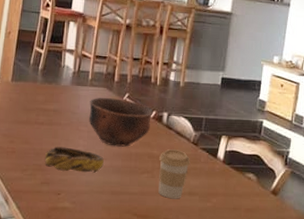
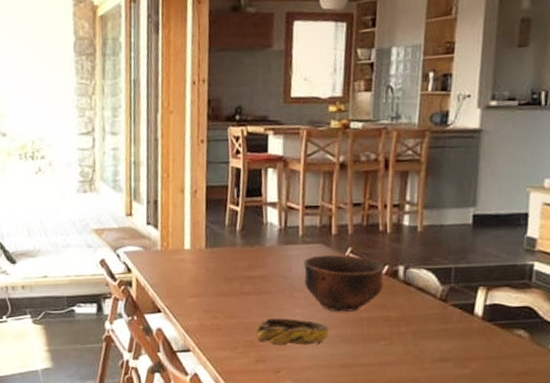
coffee cup: present [158,149,190,199] -> none [398,309,438,368]

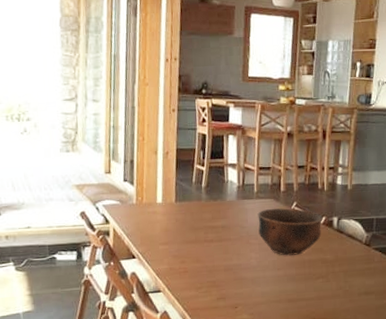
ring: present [257,318,329,346] -> none [218,261,278,285]

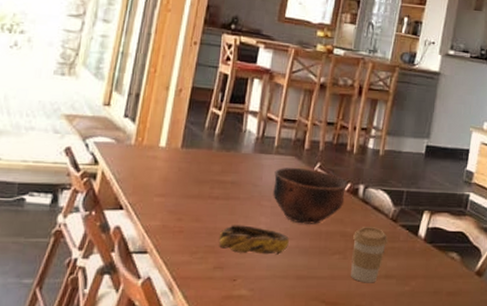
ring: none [218,261,278,285] -> present [219,225,289,255]
coffee cup: none [333,252,364,300] -> present [351,227,388,283]

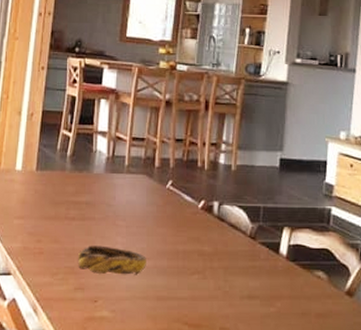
bowl: present [273,168,348,224] -> none [127,187,202,243]
coffee cup: present [351,227,388,283] -> none [211,245,247,304]

